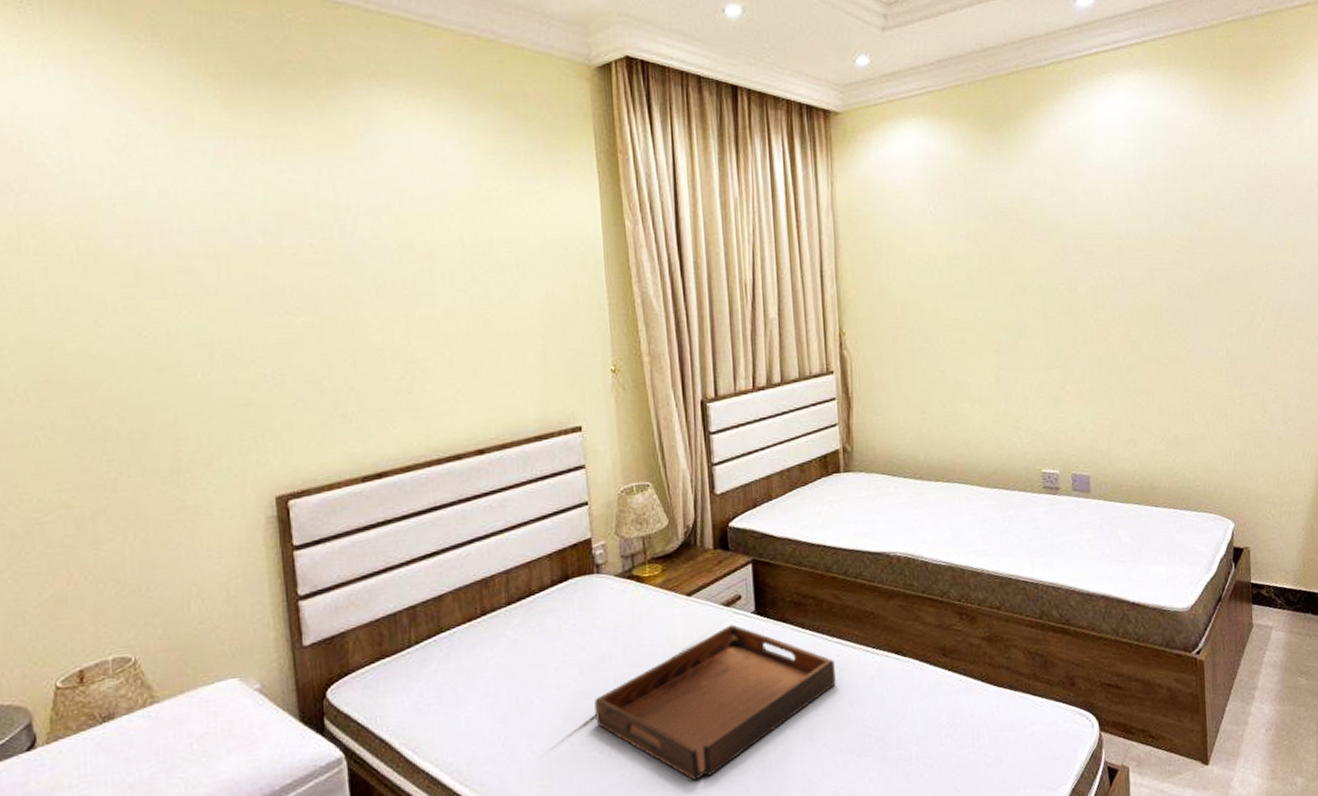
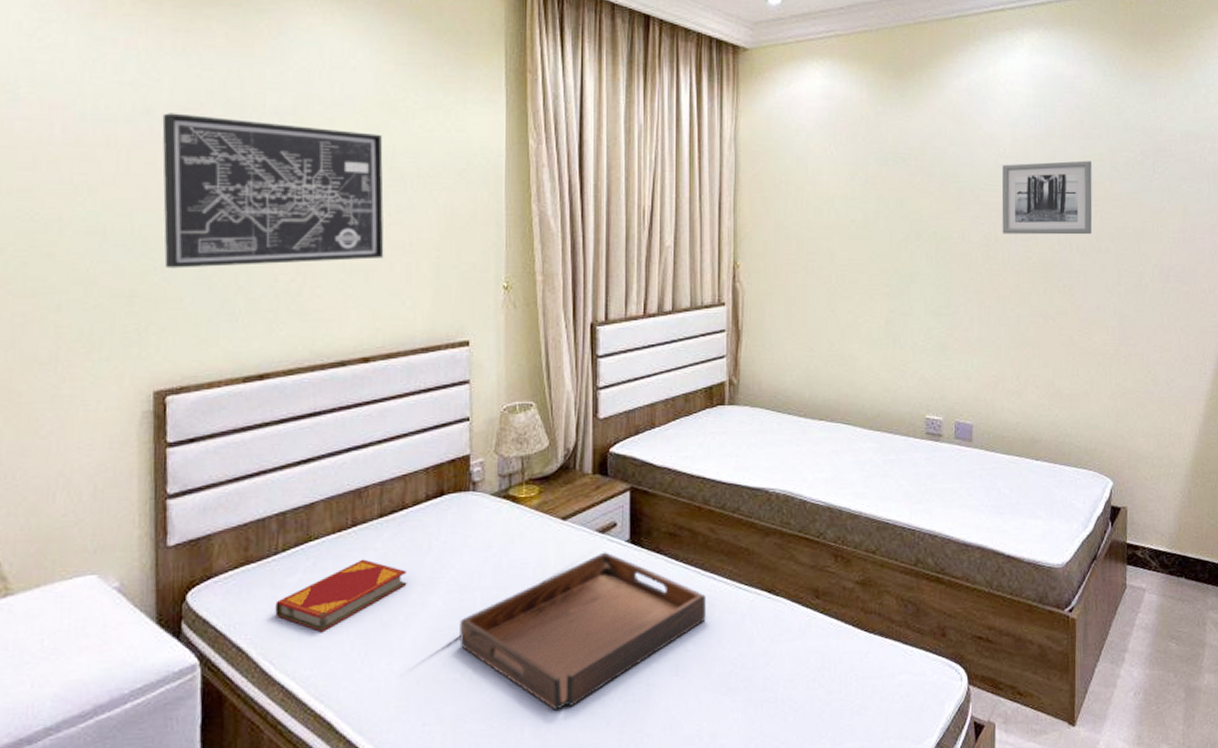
wall art: none [258,219,490,375] -> present [162,113,384,268]
hardback book: none [413,646,540,719] -> present [275,559,407,632]
wall art: none [1105,202,1200,283] -> present [1002,160,1093,235]

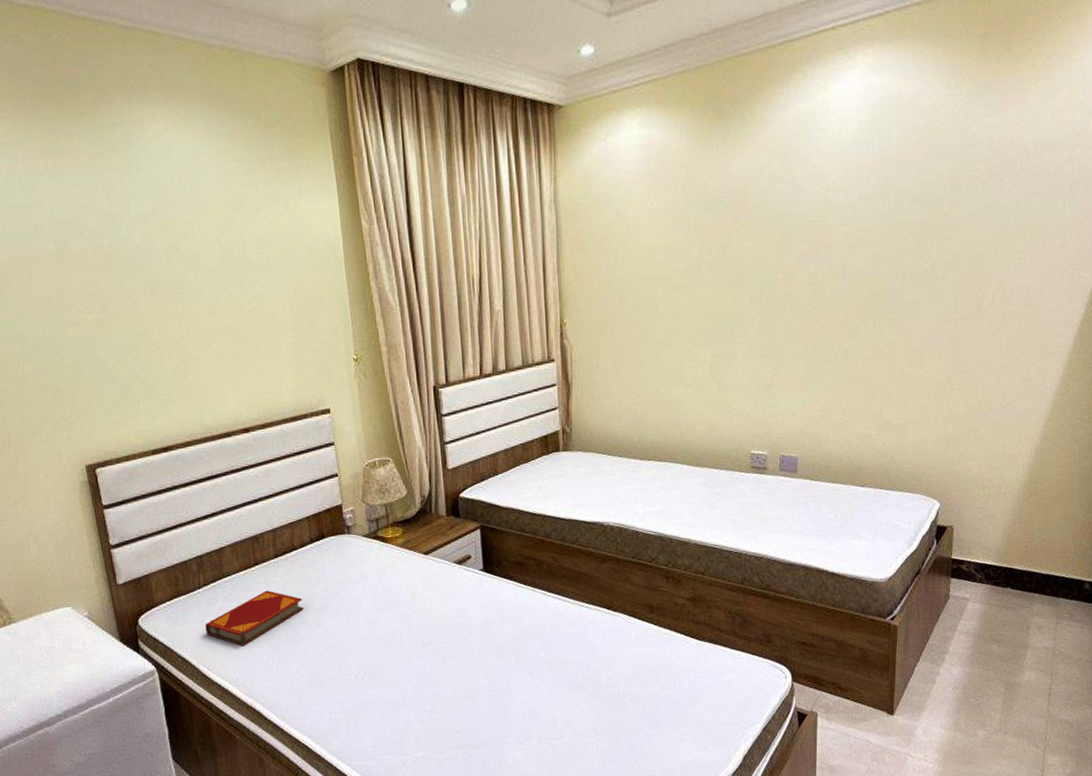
wall art: present [162,113,384,268] -> none [49,228,249,364]
serving tray: present [459,552,706,711] -> none [349,579,553,703]
wall art: present [1002,160,1093,235] -> none [830,185,930,271]

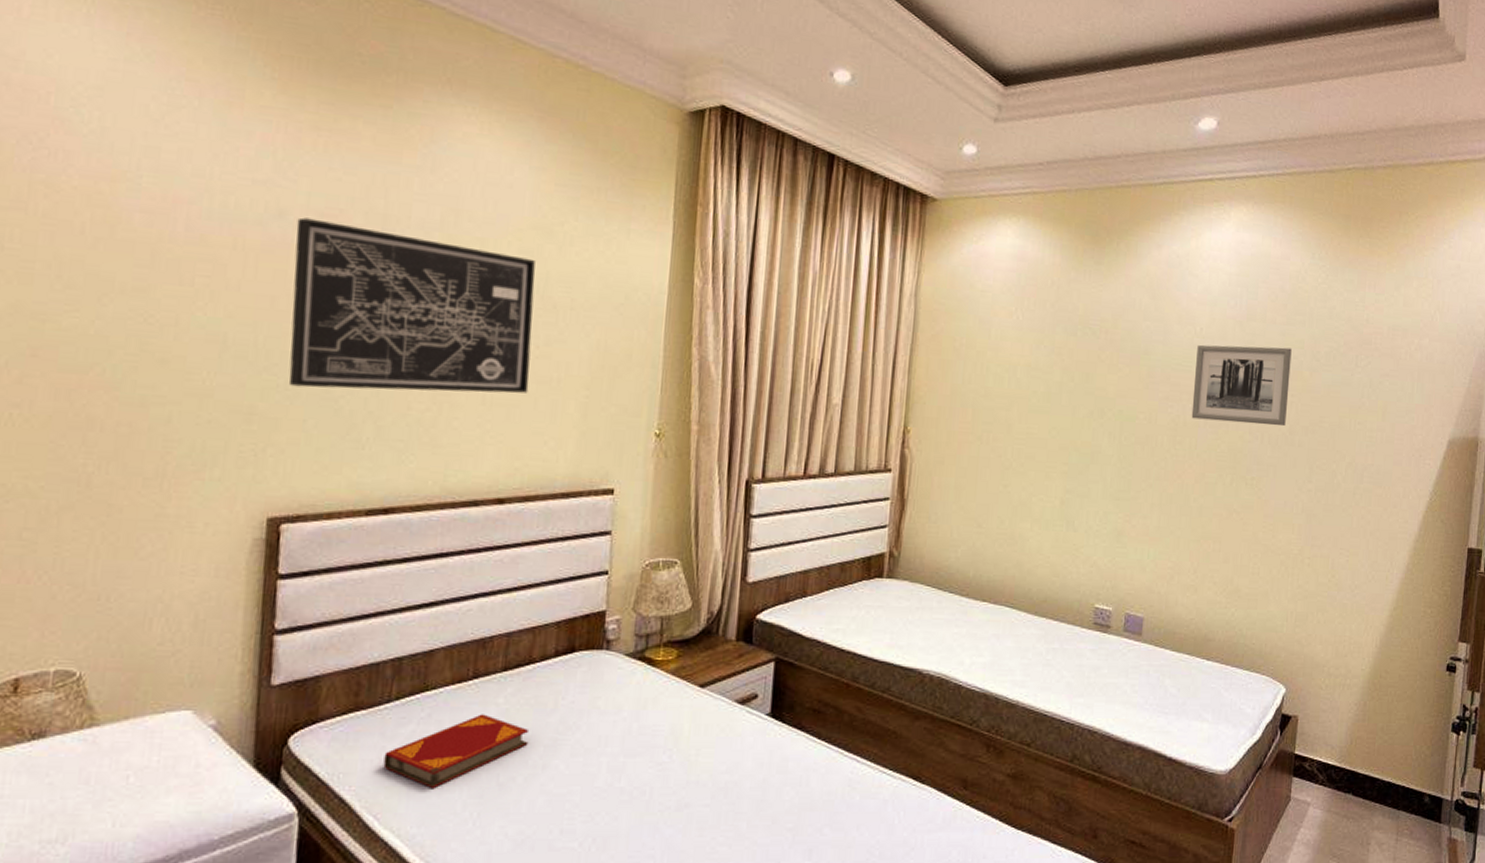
wall art: none [49,228,249,364] -> present [288,217,535,394]
wall art: none [830,185,930,271] -> present [1191,344,1292,427]

